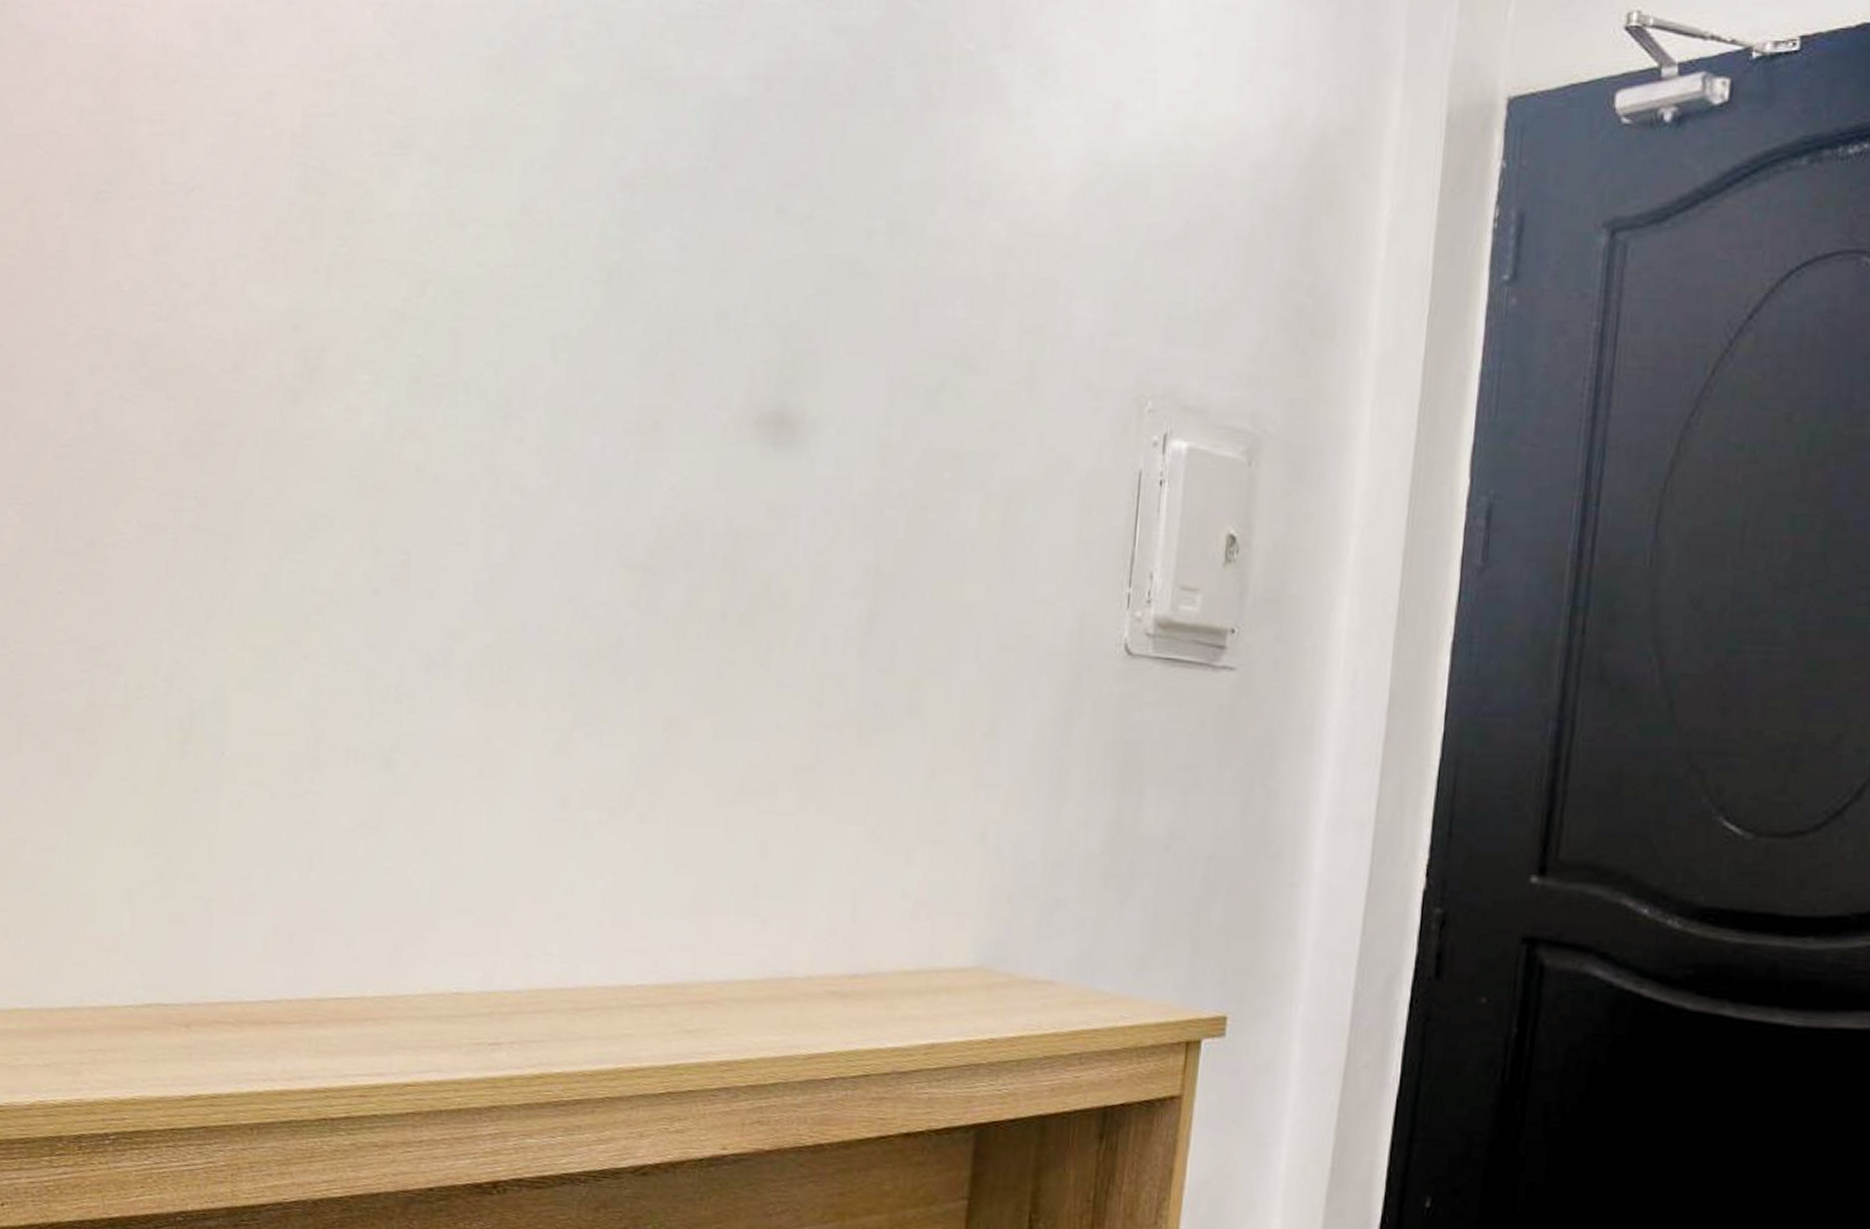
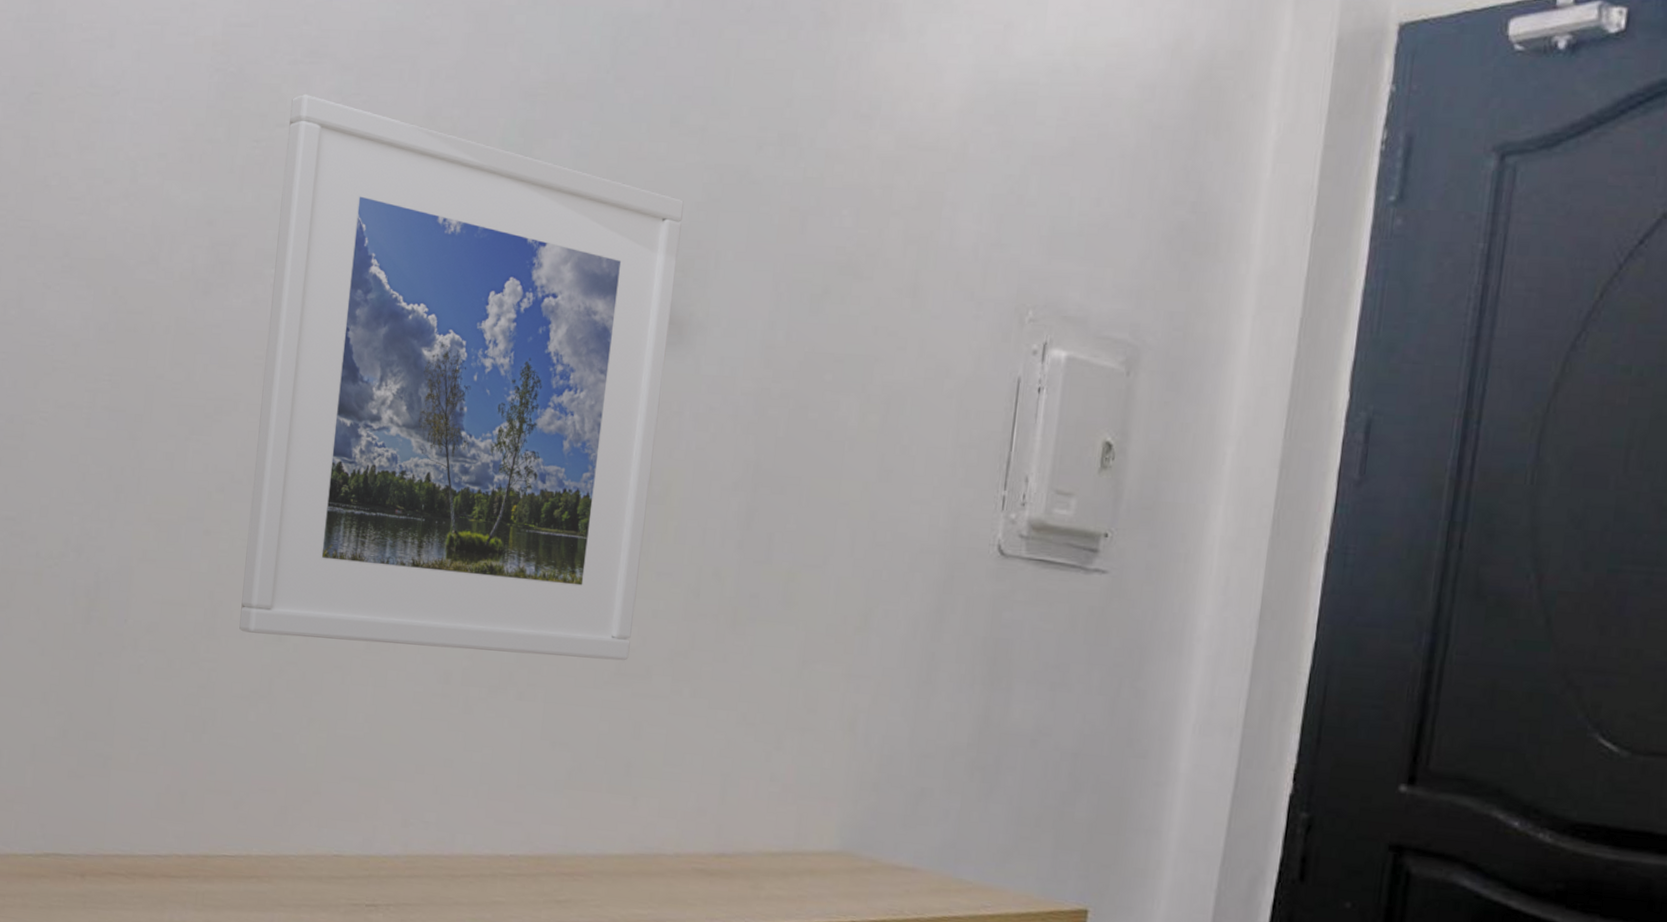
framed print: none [344,187,792,778] -> present [239,93,684,661]

